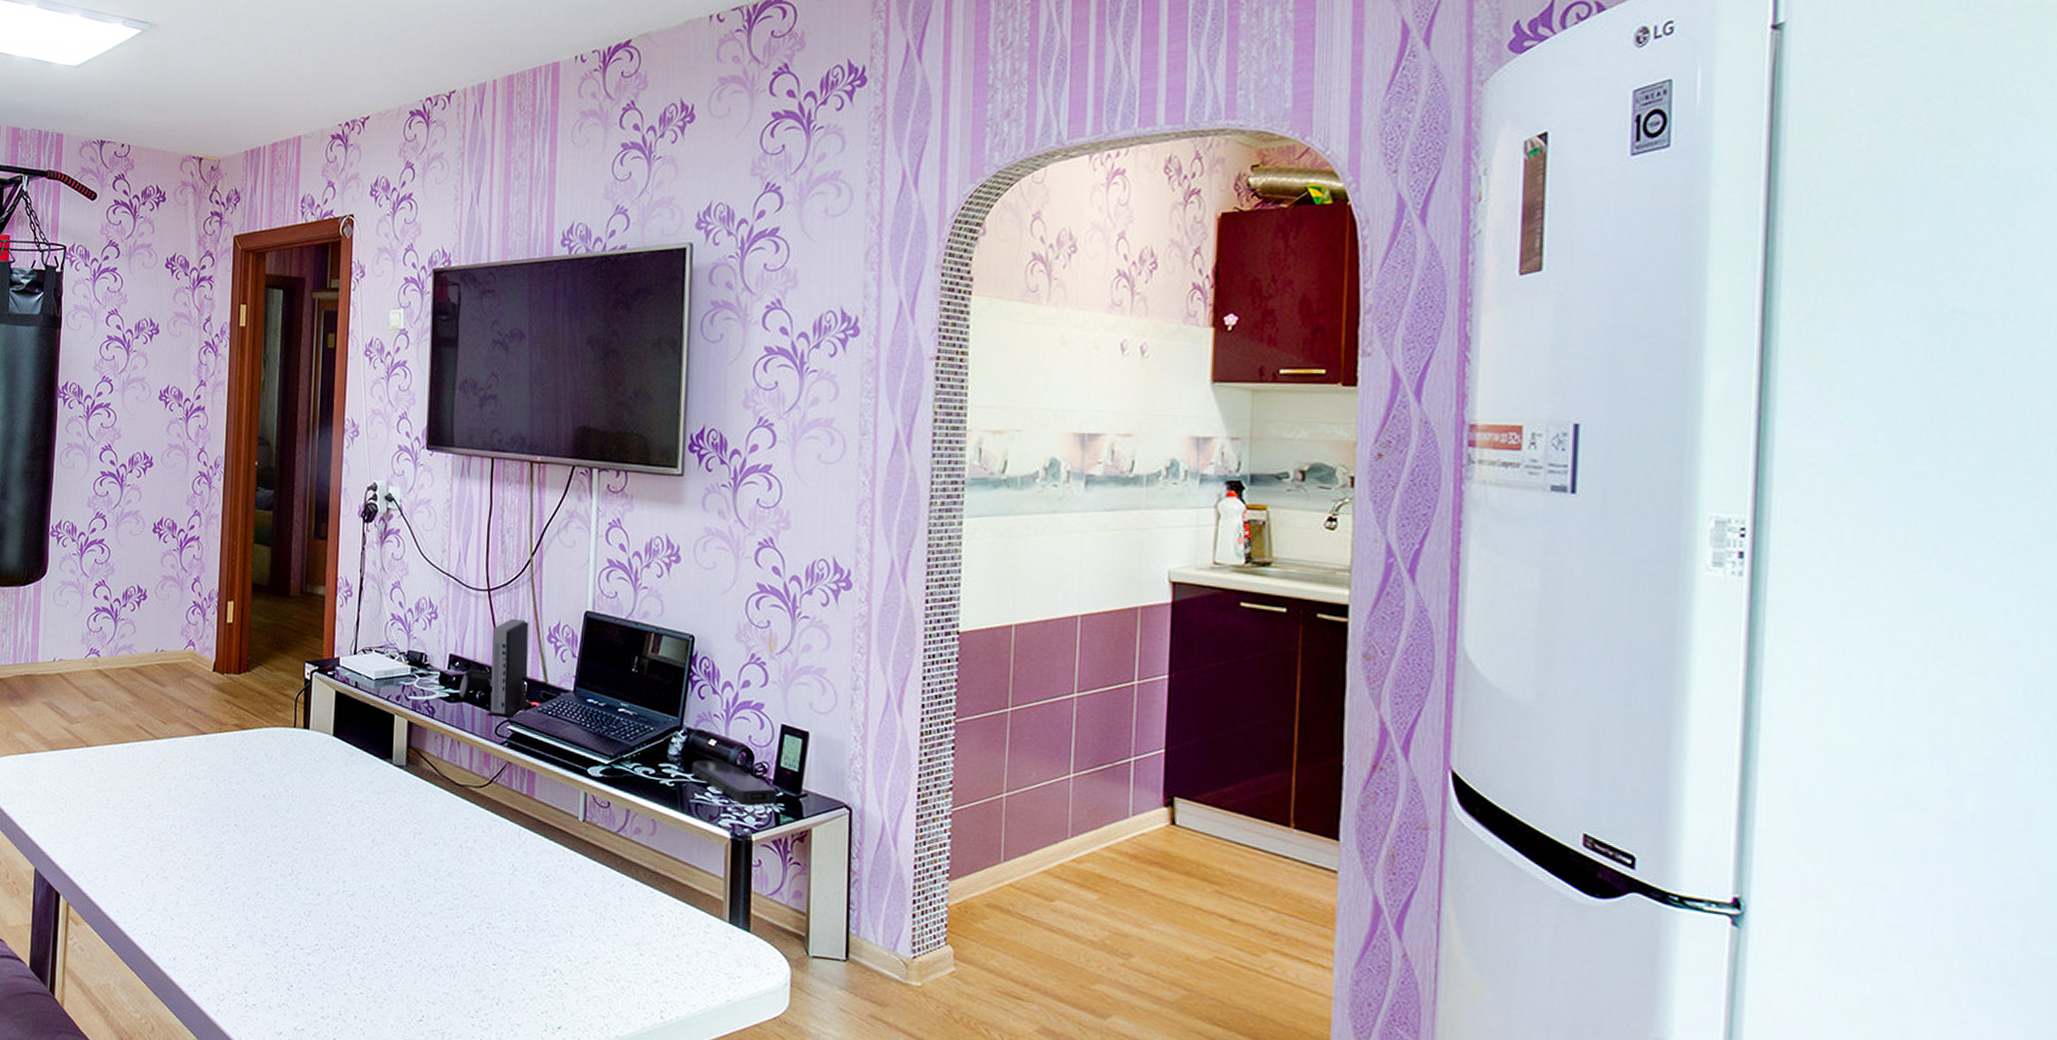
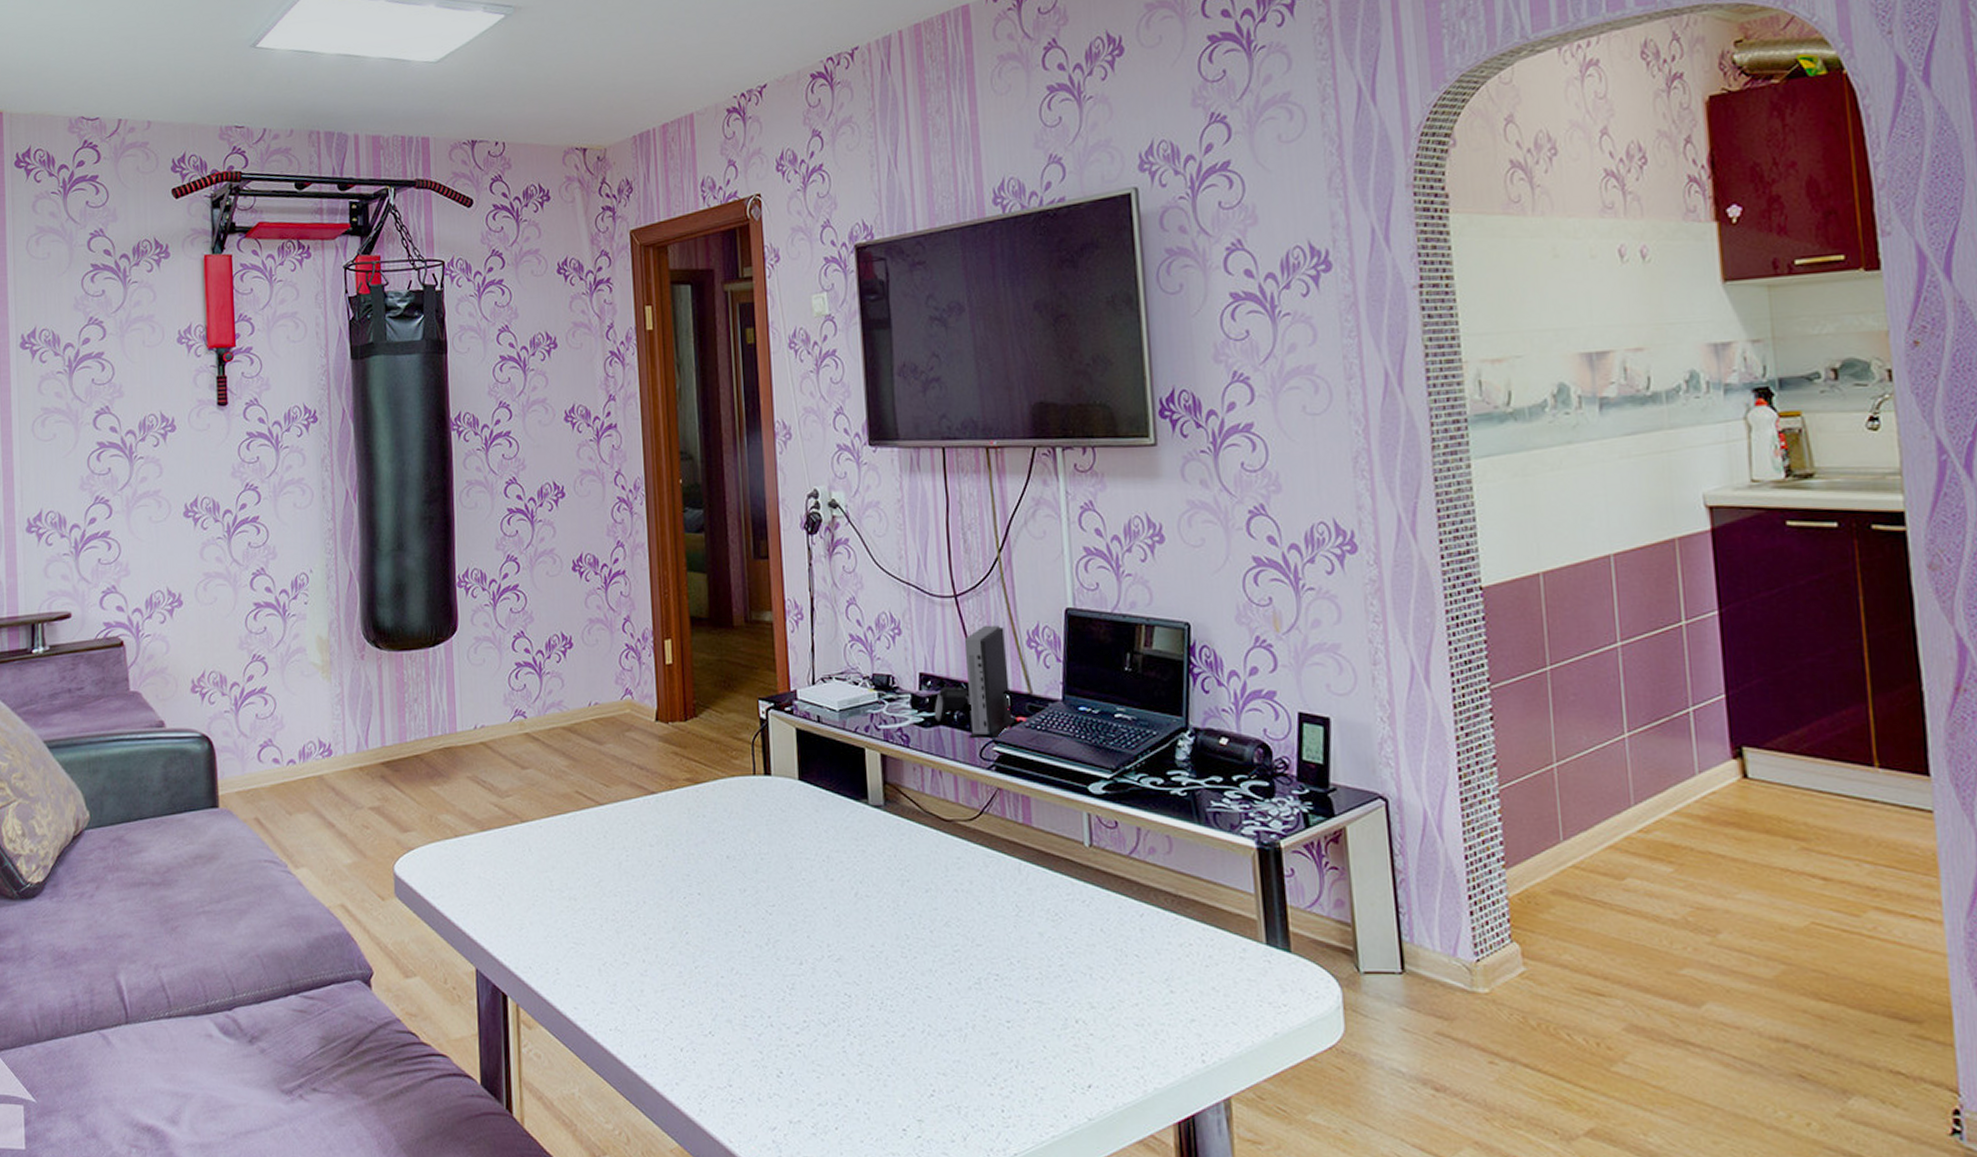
power bank: present [691,759,778,805] -> none [1204,760,1304,808]

